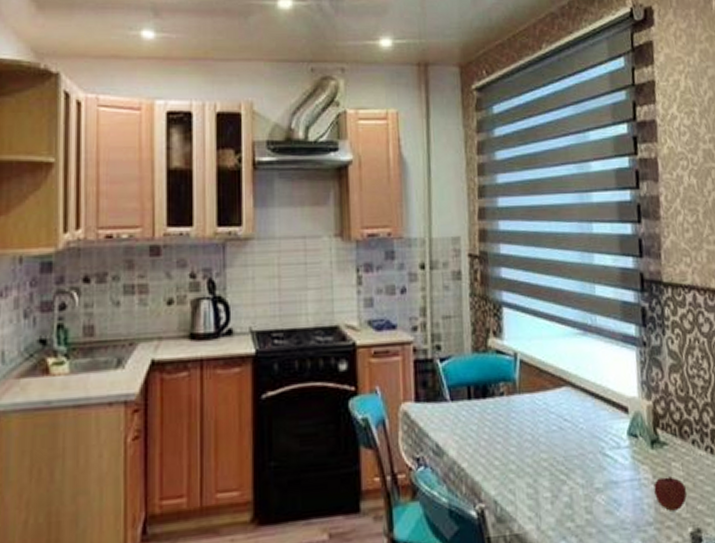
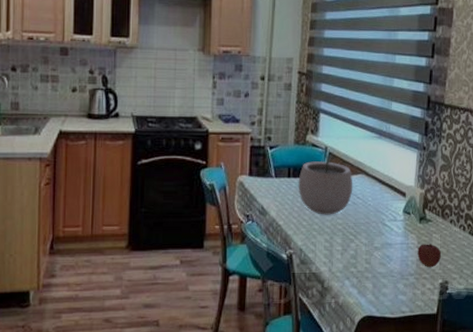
plant pot: none [482,355,558,449] -> present [298,149,353,215]

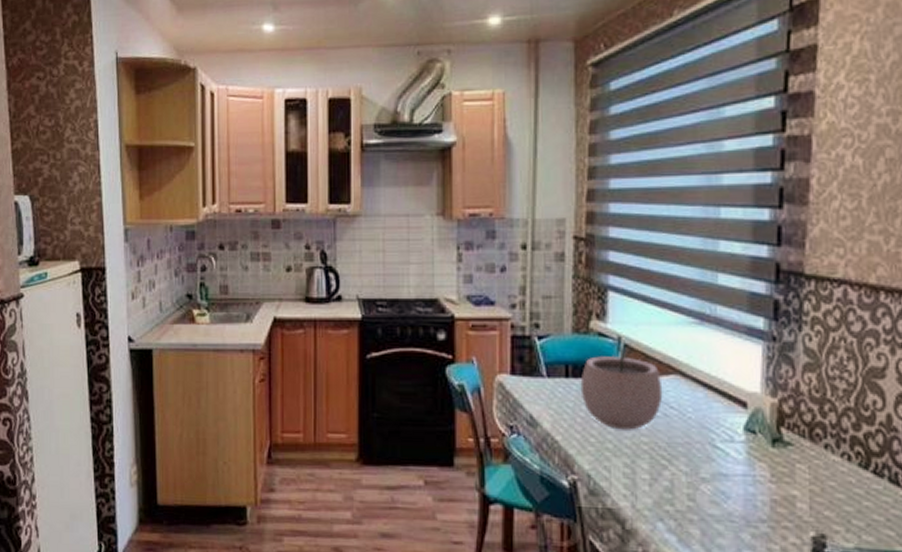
fruit: present [417,244,442,267] -> none [771,477,813,513]

